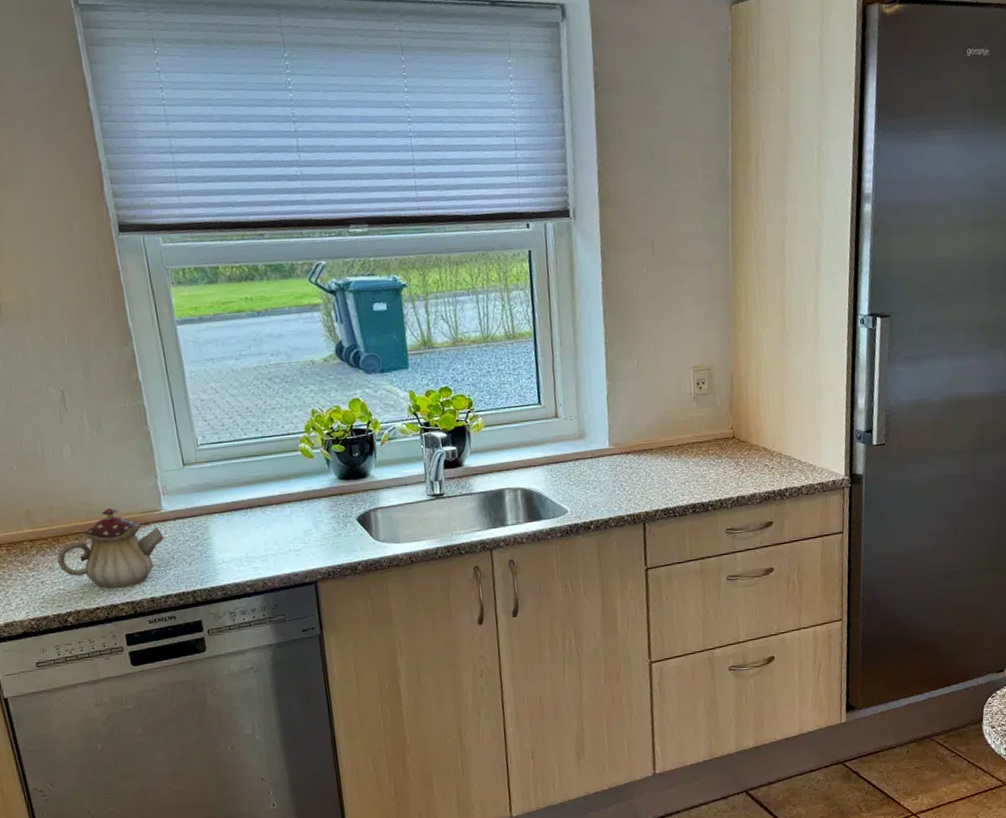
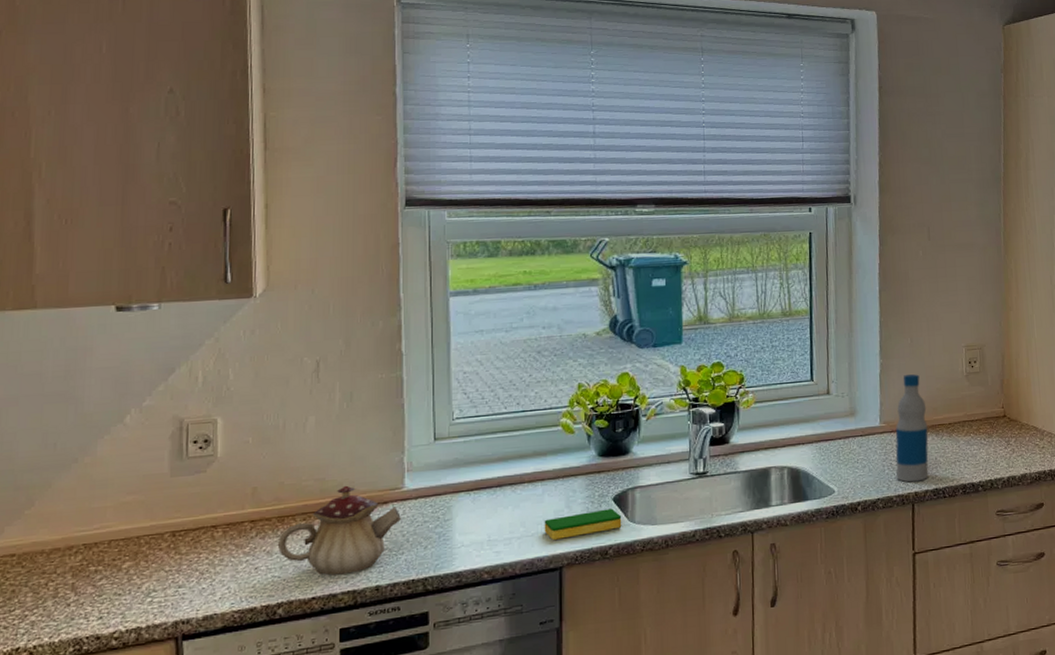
dish sponge: none [295,528,368,557] -> present [544,508,622,540]
bottle: none [625,396,659,503] -> present [895,374,929,483]

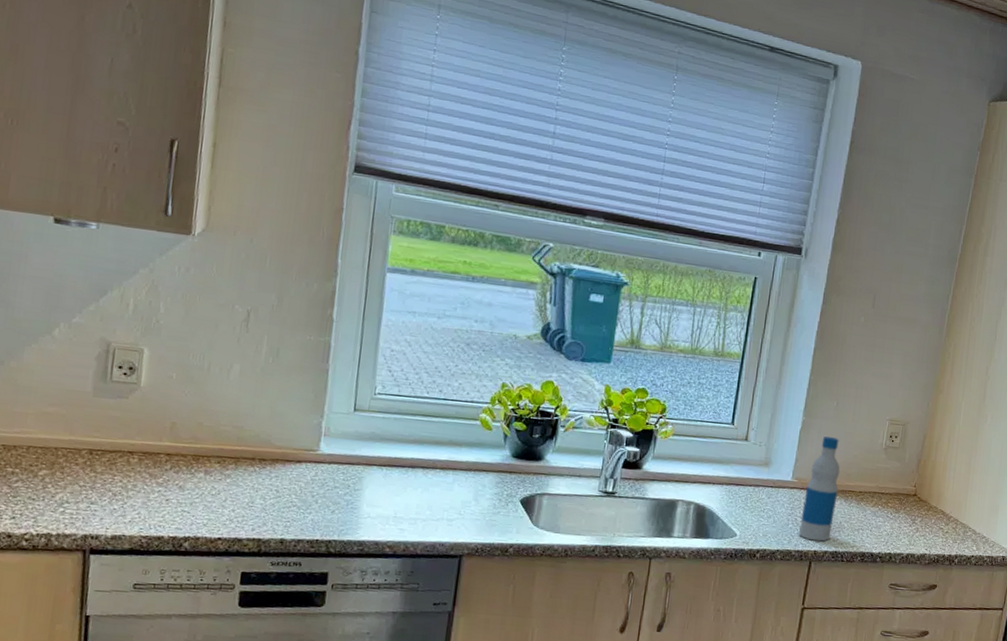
teapot: present [277,485,401,576] -> none [190,437,313,522]
dish sponge: present [544,508,622,540] -> none [449,507,527,530]

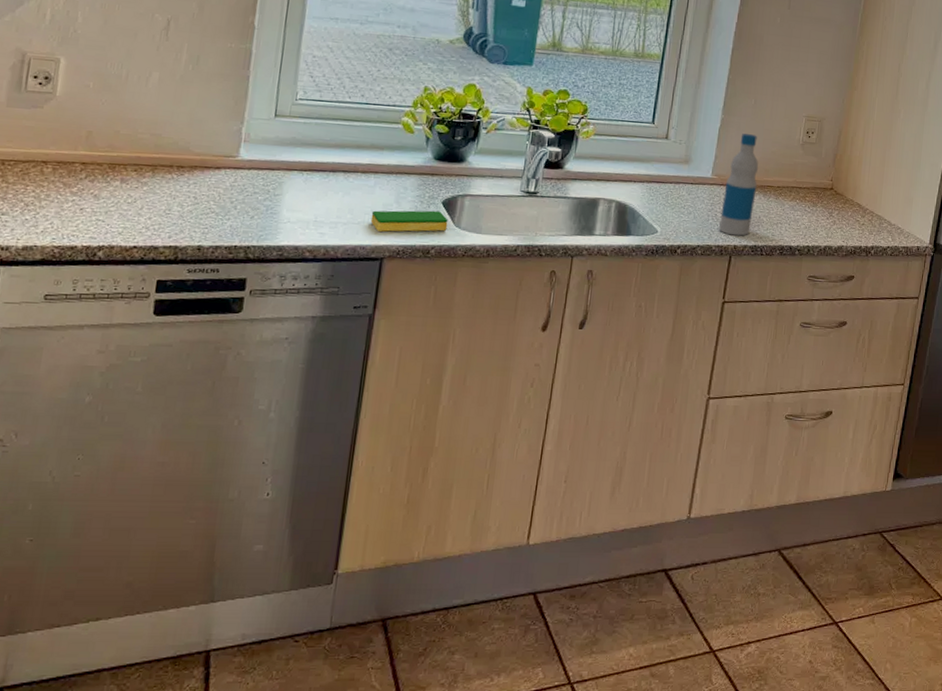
dish sponge: none [449,507,527,530] -> present [370,210,449,232]

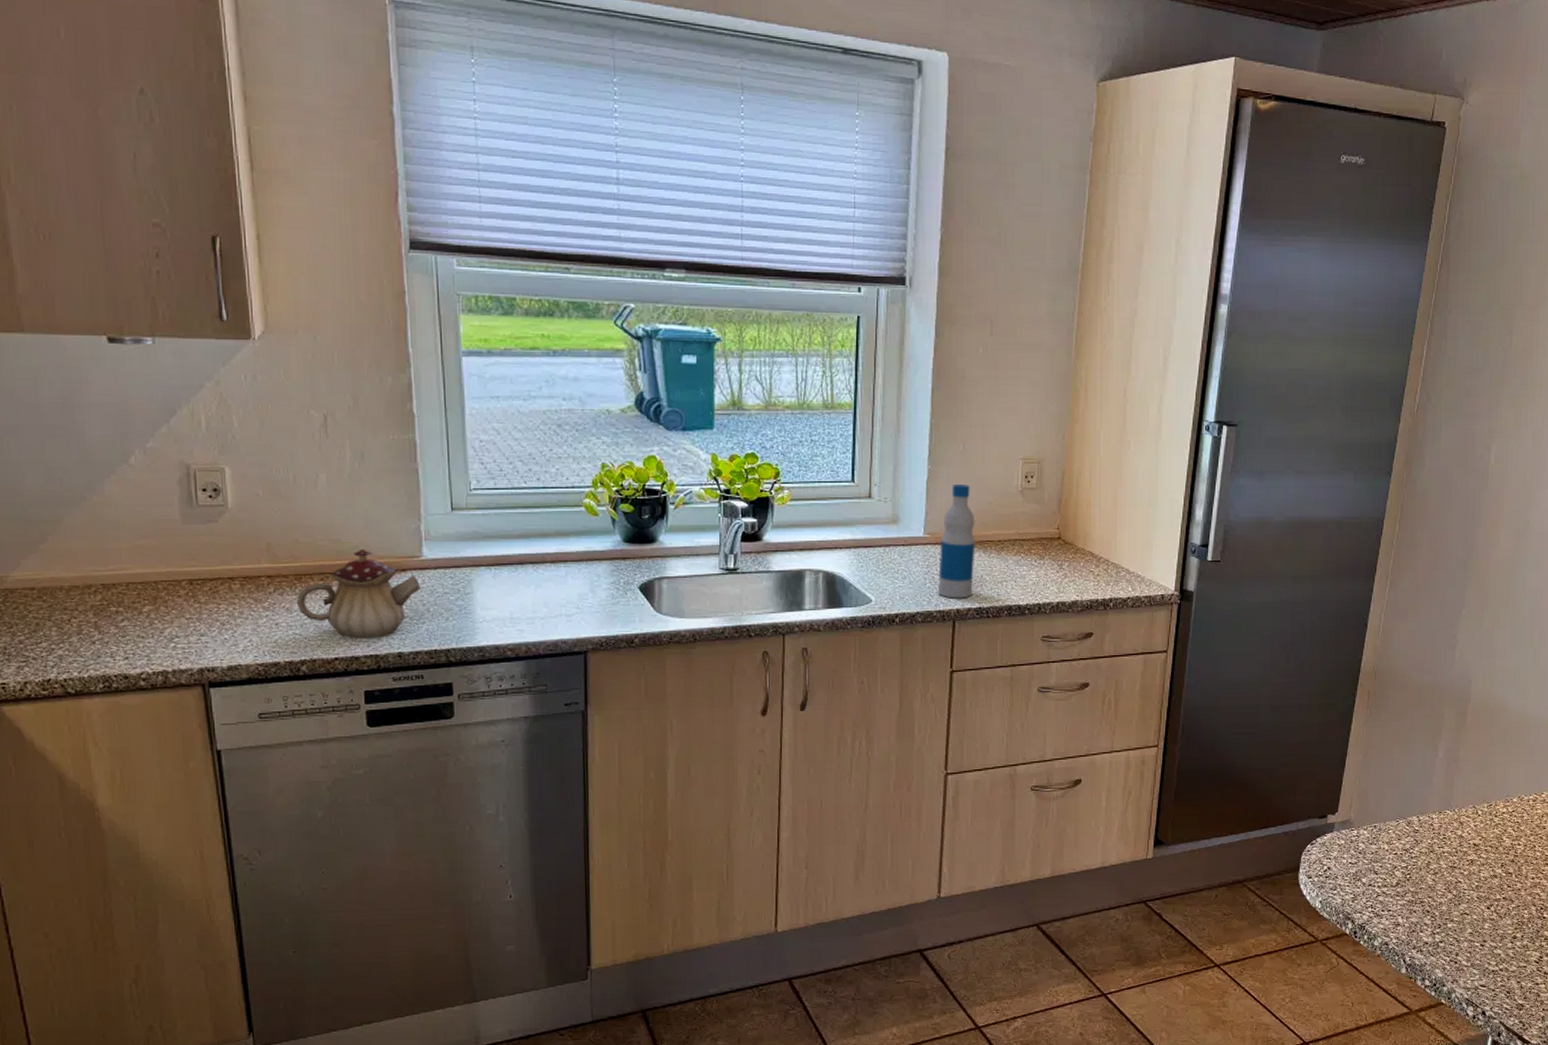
teapot: none [105,145,232,230] -> present [296,549,420,638]
dish sponge: present [370,210,449,232] -> none [567,597,648,623]

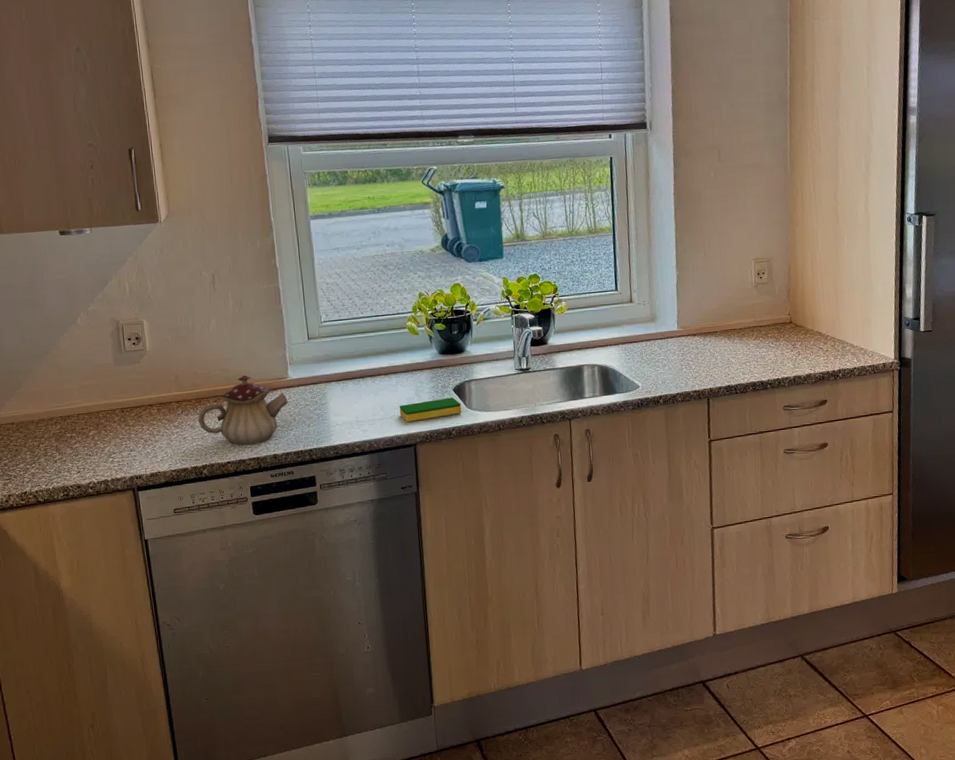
dish sponge: none [567,597,648,623] -> present [399,397,462,422]
bottle: present [938,485,975,599] -> none [692,284,722,380]

